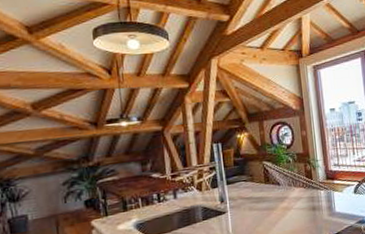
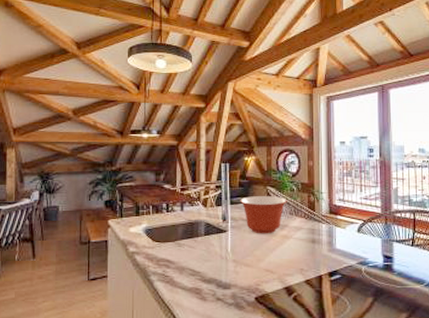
mixing bowl: none [236,169,285,210] -> present [240,196,287,234]

